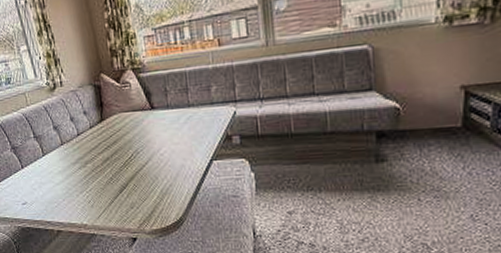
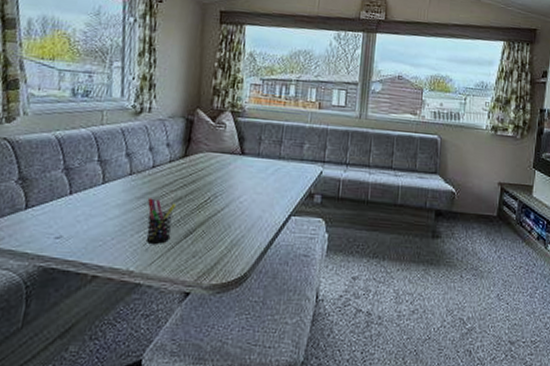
pen holder: none [82,162,109,201] -> present [145,198,176,244]

